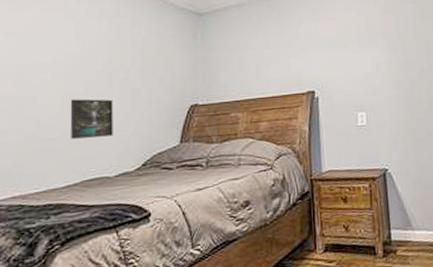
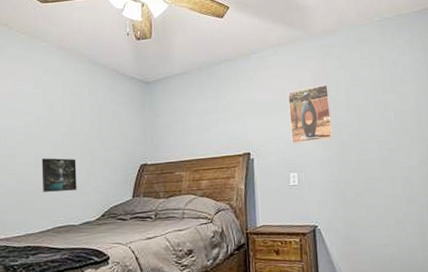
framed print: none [353,18,403,82] -> present [287,84,333,144]

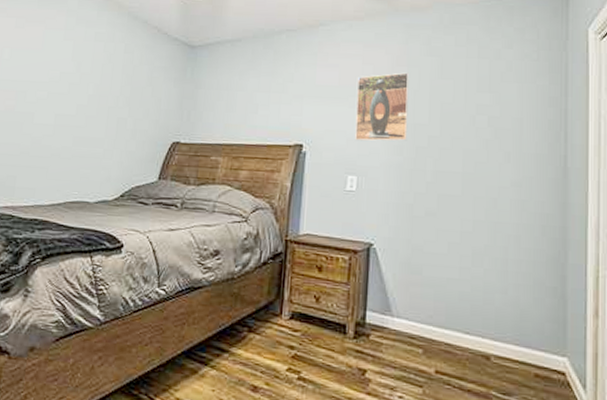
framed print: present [41,158,77,192] -> none [59,121,100,162]

